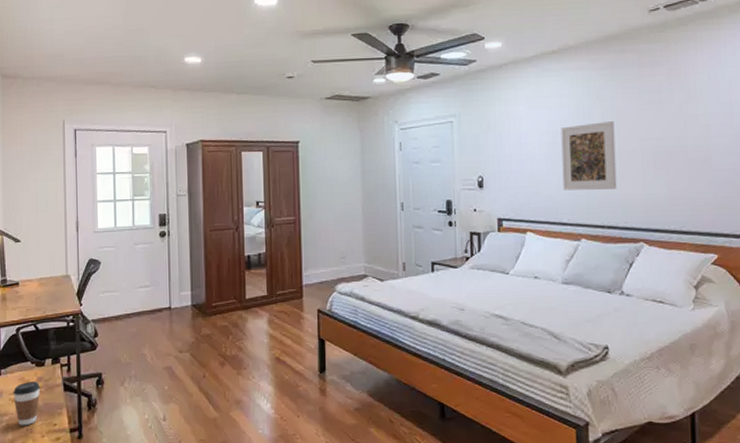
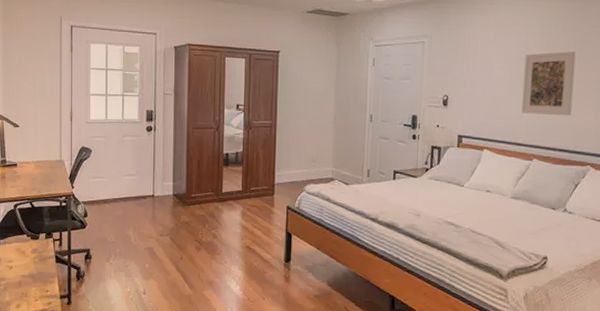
coffee cup: present [13,381,41,426] -> none [10,251,35,290]

